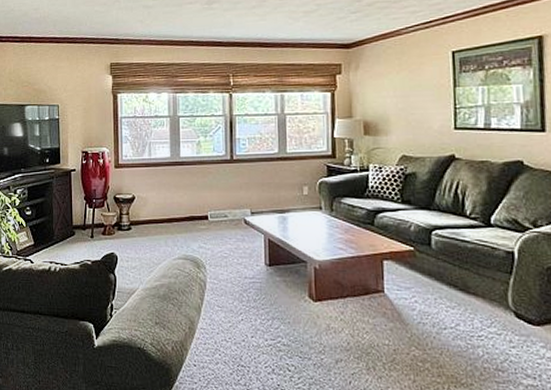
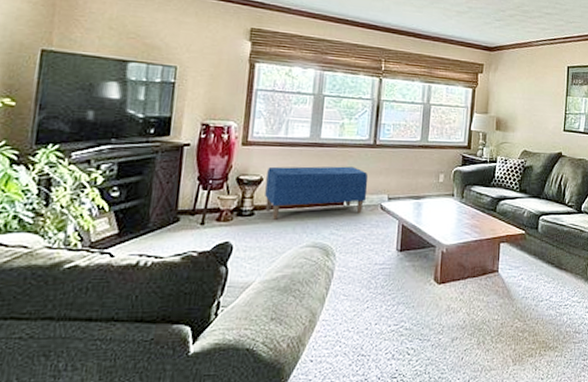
bench: none [138,182,230,234] -> present [265,166,369,220]

